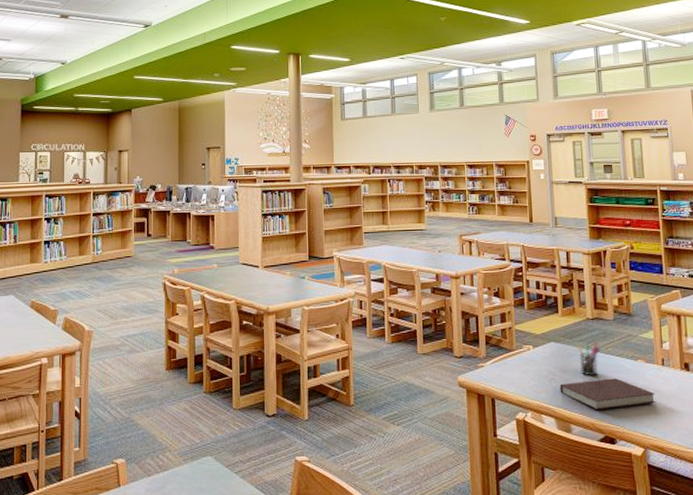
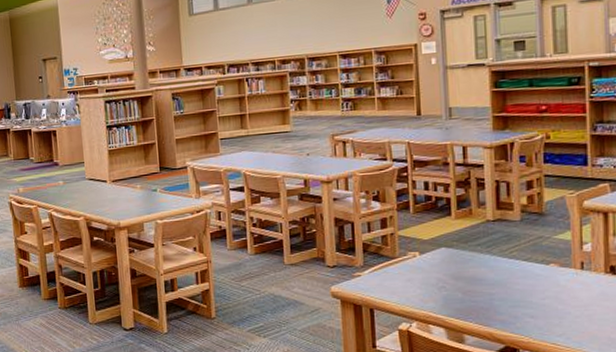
notebook: present [559,378,656,411] -> none [451,285,571,320]
pen holder: present [576,342,600,376] -> none [473,246,502,283]

